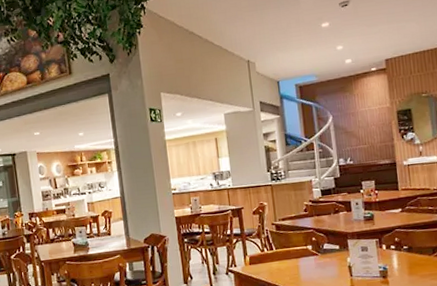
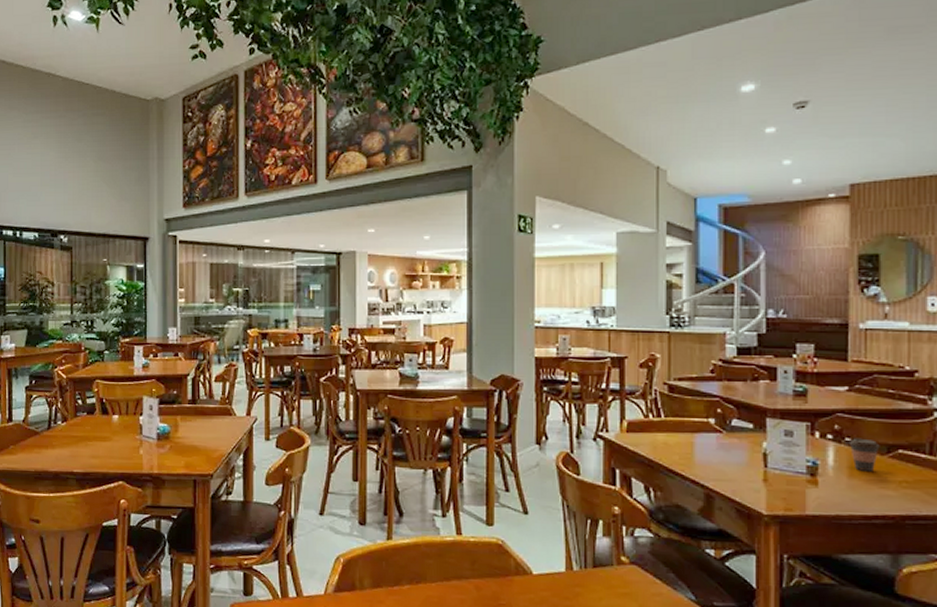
coffee cup: none [406,245,428,269] -> present [848,438,880,471]

